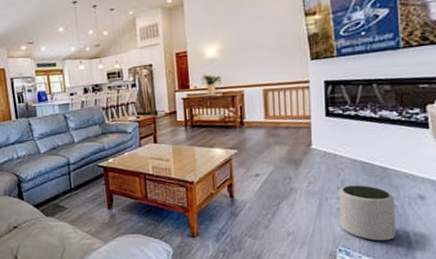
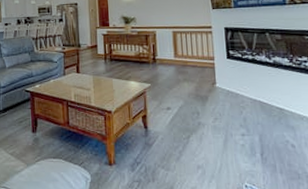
plant pot: present [339,185,396,241] -> none [242,123,297,180]

